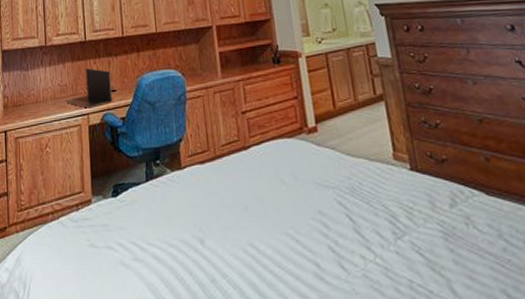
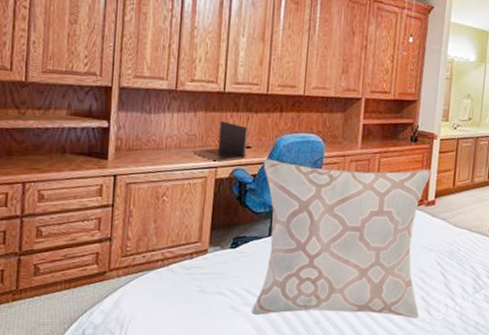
pillow: none [129,91,332,275] -> present [252,158,432,319]

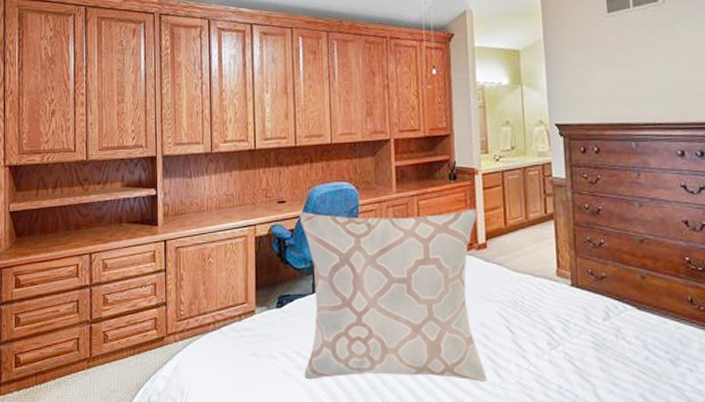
laptop computer: present [192,121,247,162] -> none [231,178,282,219]

